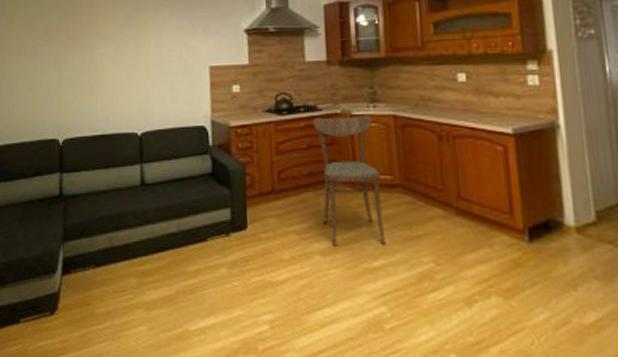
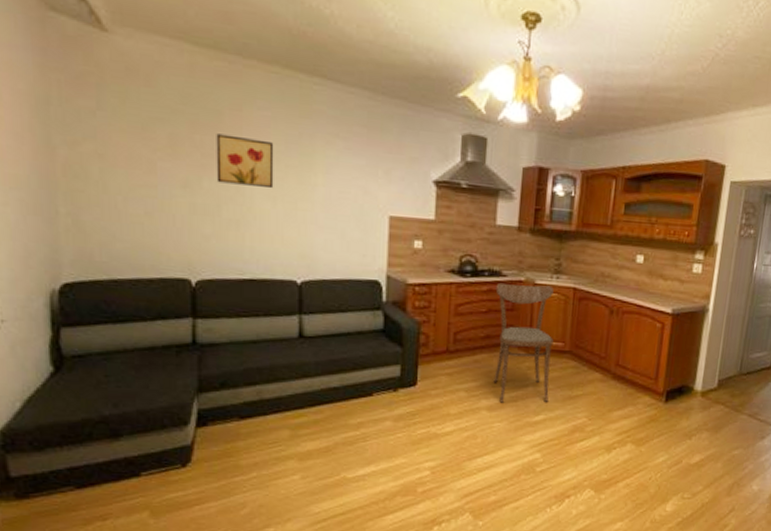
wall art: none [77,18,118,57] -> present [216,133,274,188]

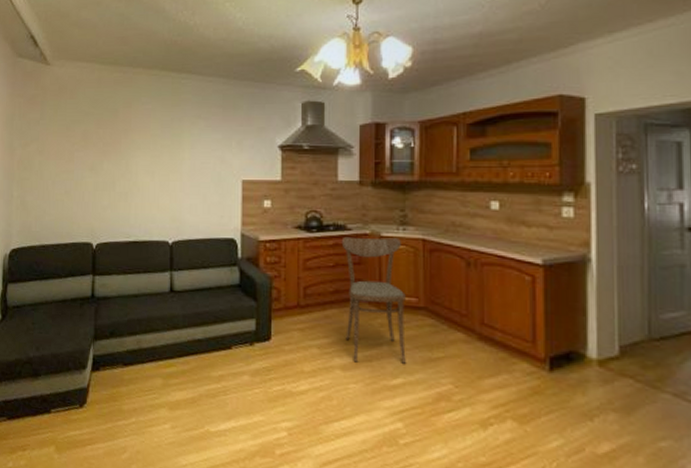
wall art: present [216,133,274,188] -> none [113,126,153,164]

